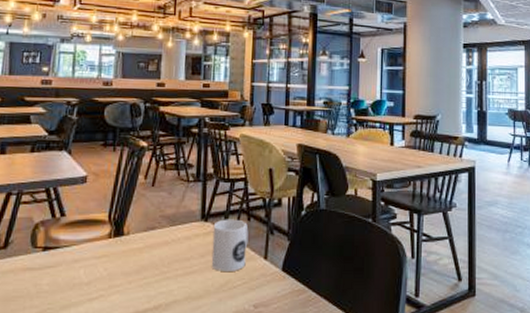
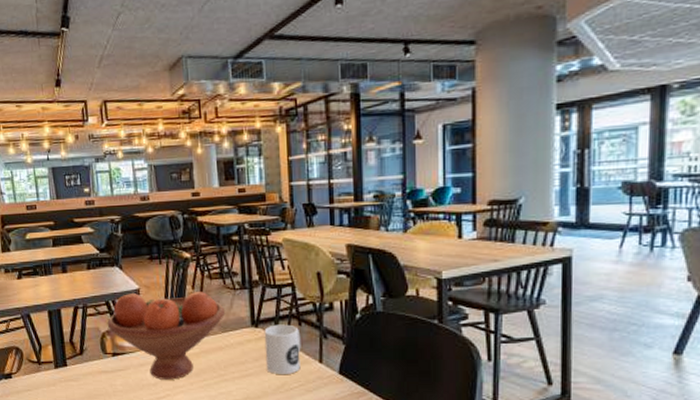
fruit bowl: none [43,181,177,278] -> present [107,292,226,380]

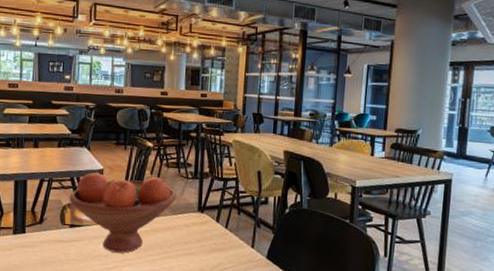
mug: present [264,324,301,374] -> none [206,212,239,256]

